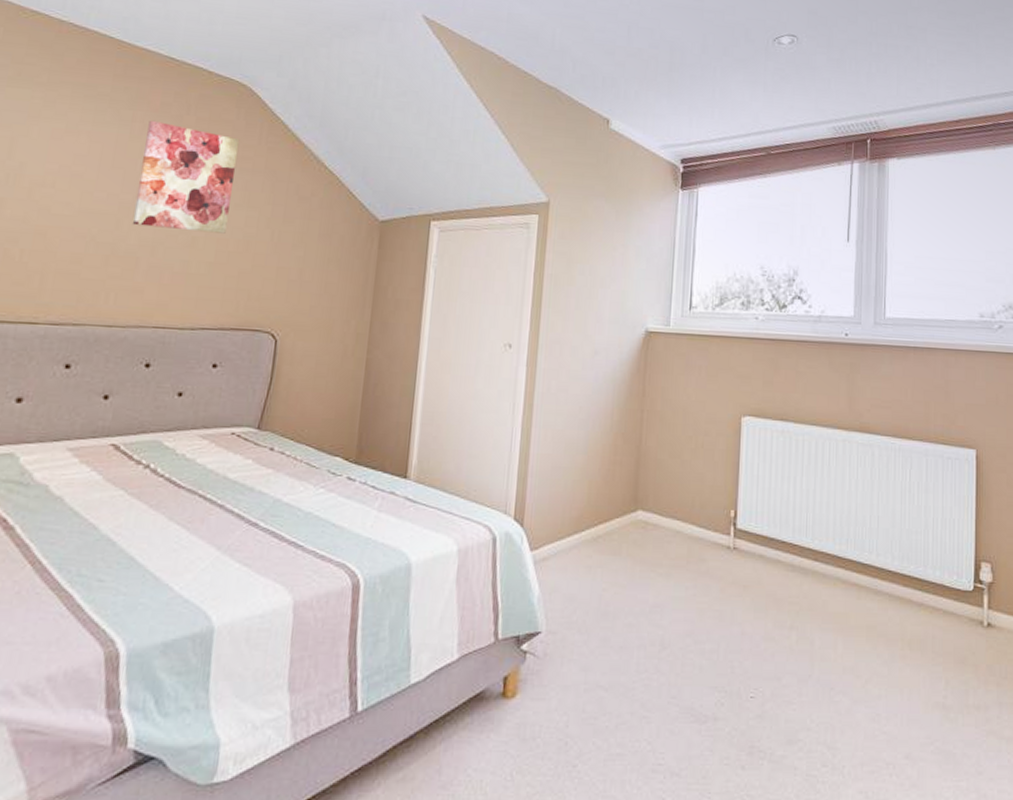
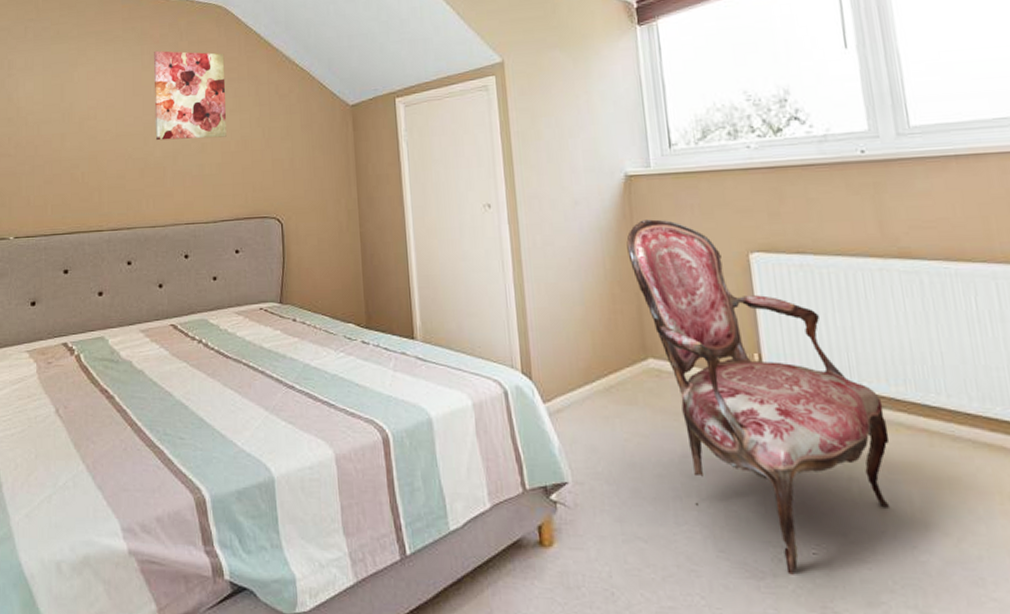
armchair: none [636,376,828,718] -> present [626,219,890,575]

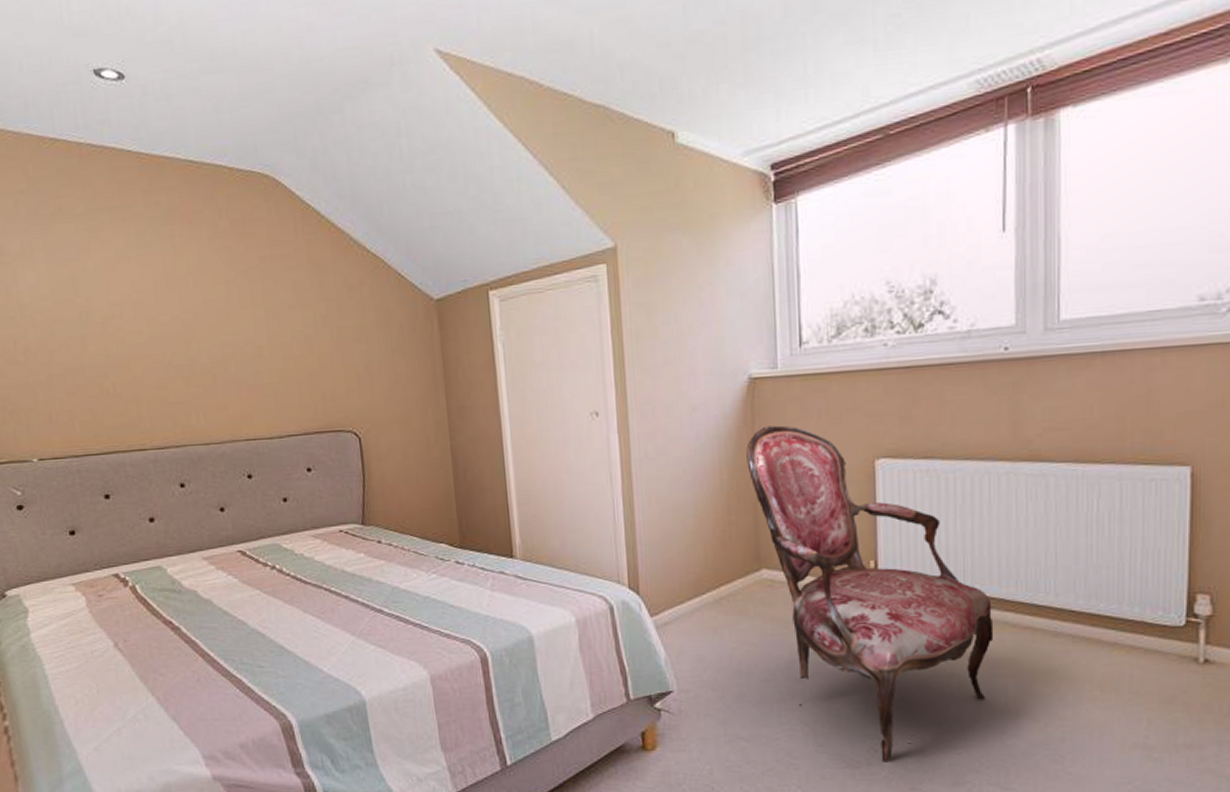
wall art: present [154,50,227,141] -> none [187,232,287,344]

